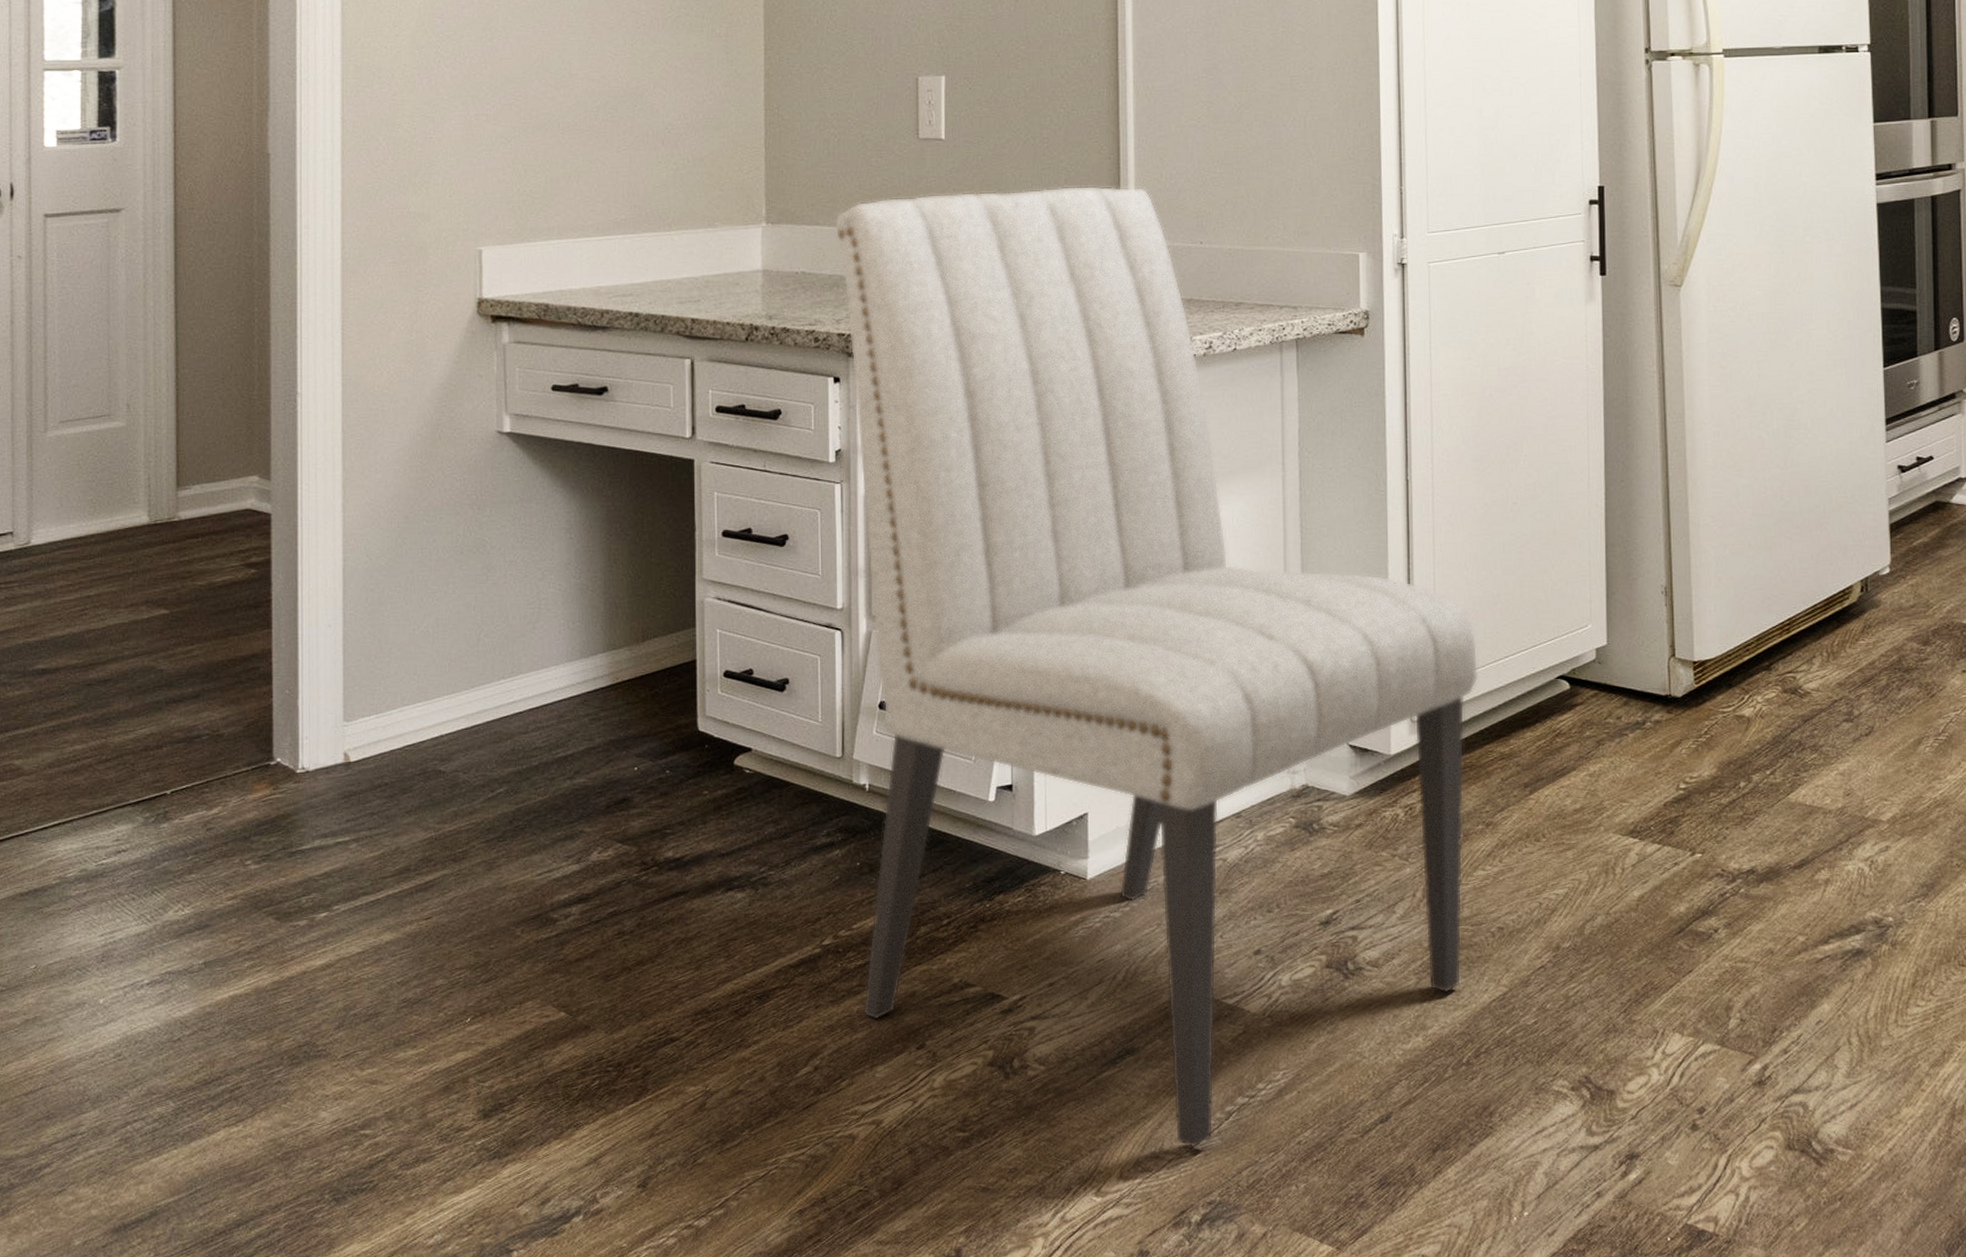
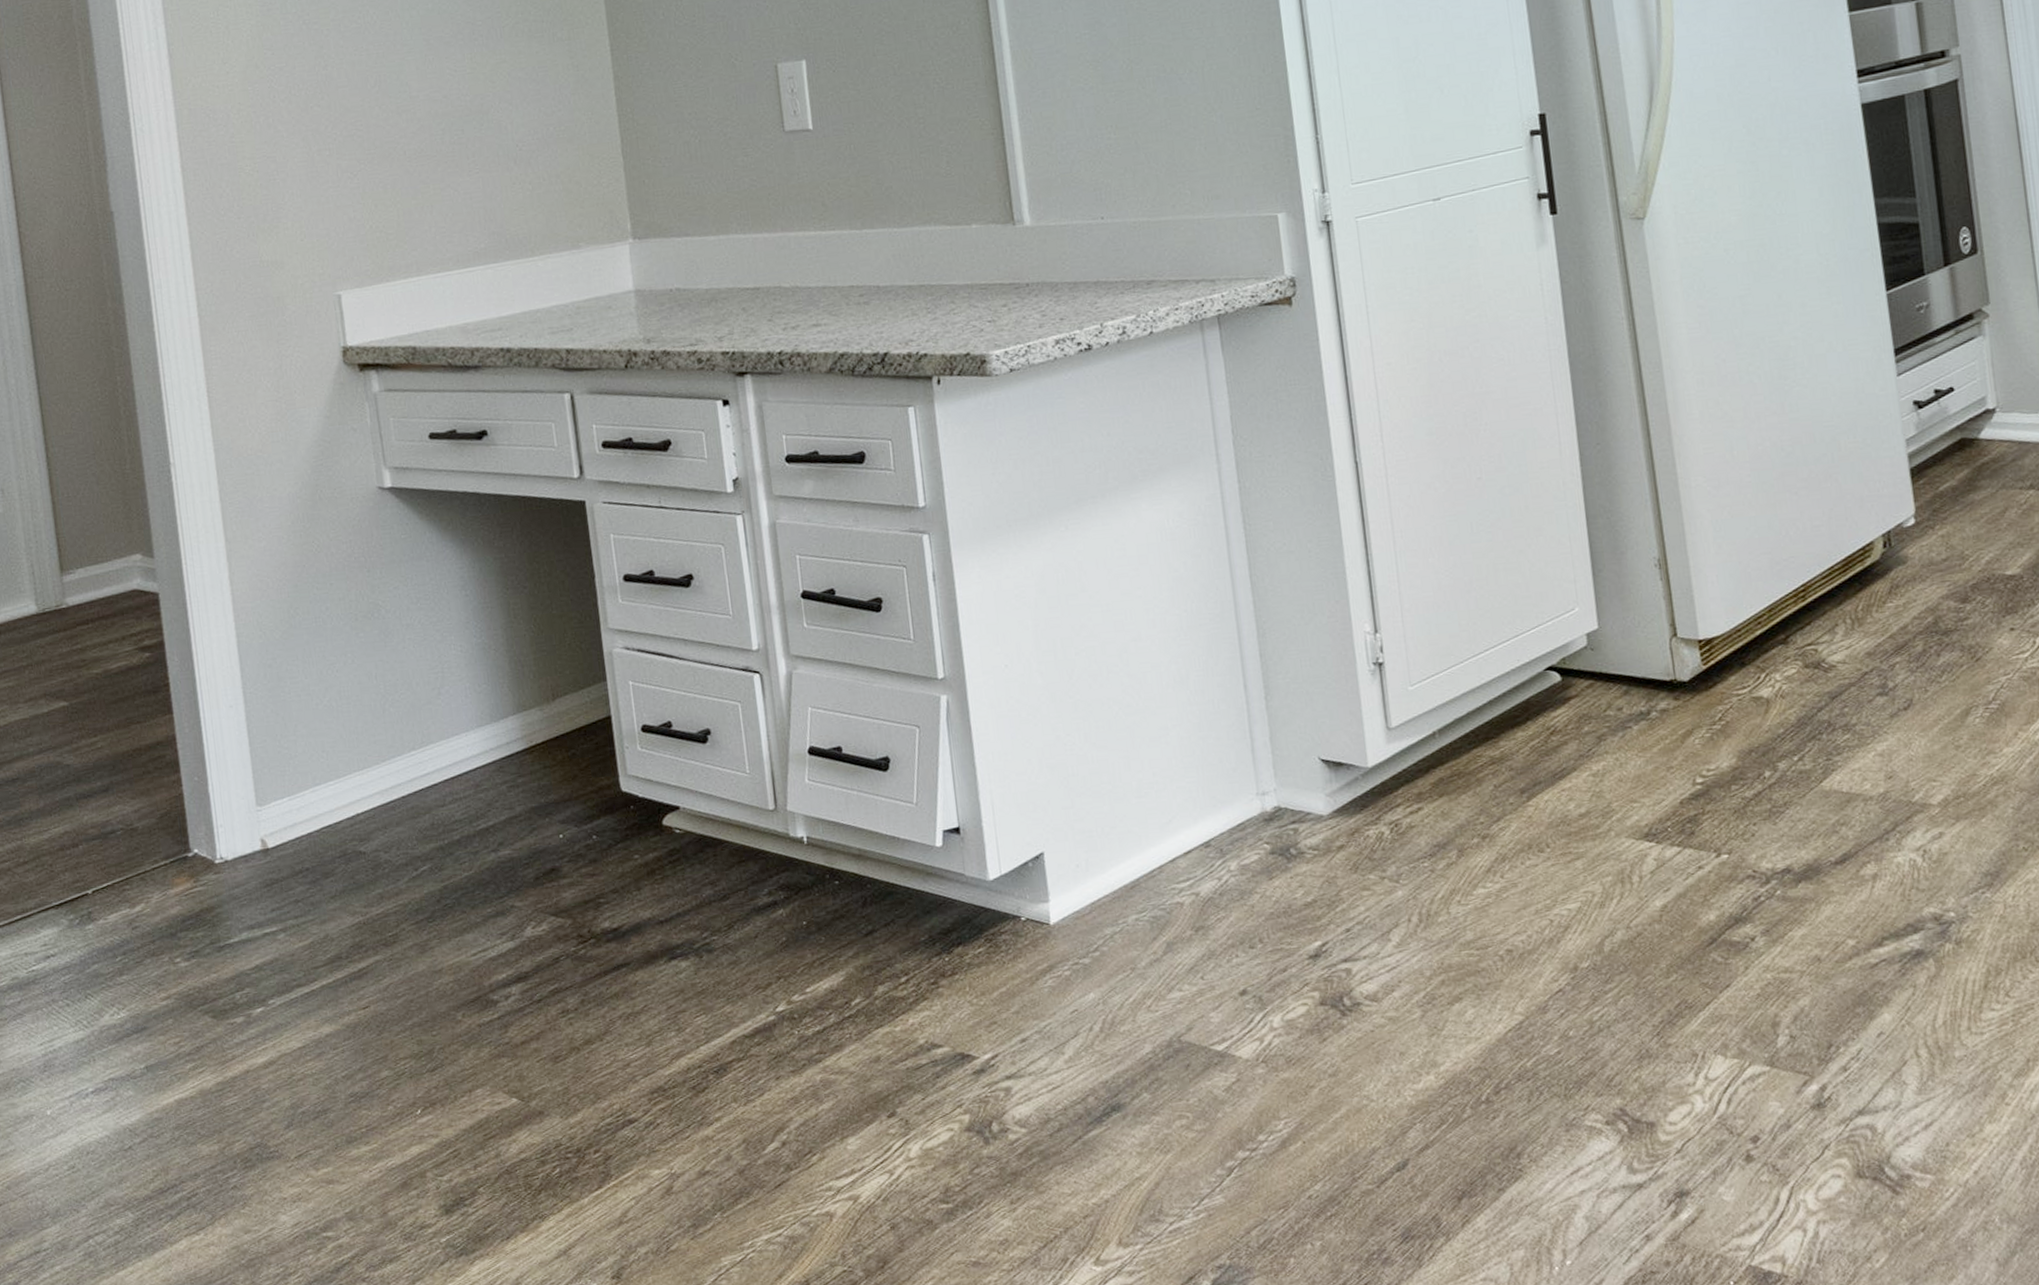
chair: present [834,185,1479,1148] -> none [704,163,1471,1209]

